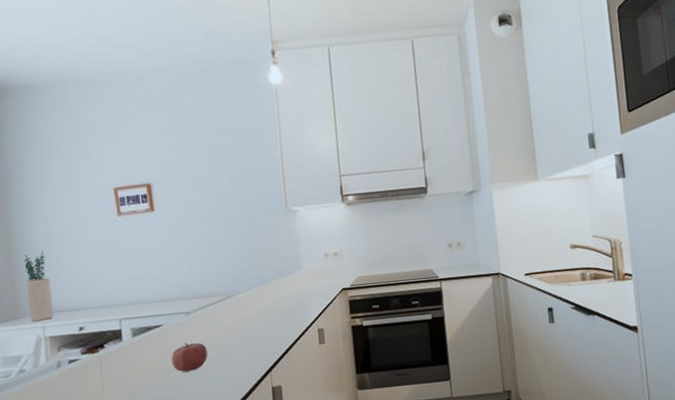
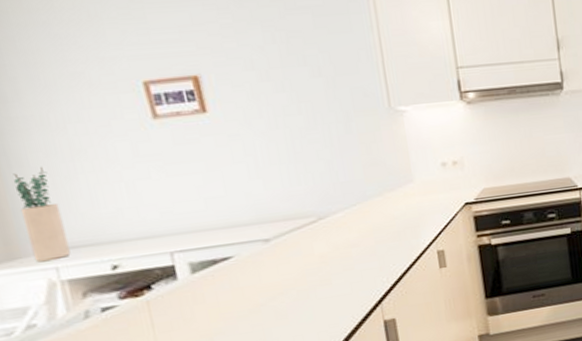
fruit: present [171,342,208,372] -> none [248,275,299,312]

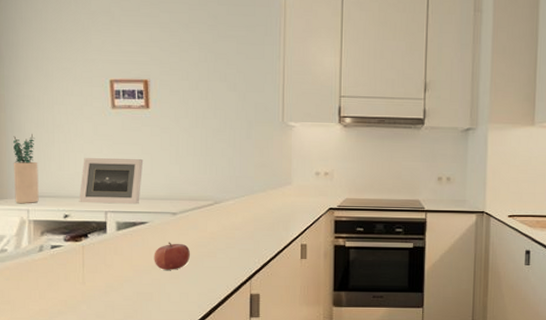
picture frame: none [125,179,216,247] -> present [78,158,144,204]
fruit: none [248,275,299,312] -> present [154,242,191,270]

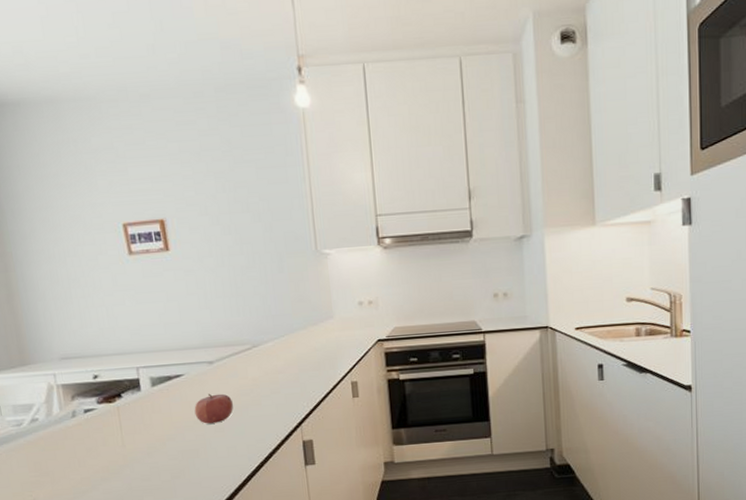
vase: present [13,134,39,204] -> none [27,292,65,369]
picture frame: present [78,158,144,204] -> none [105,307,172,361]

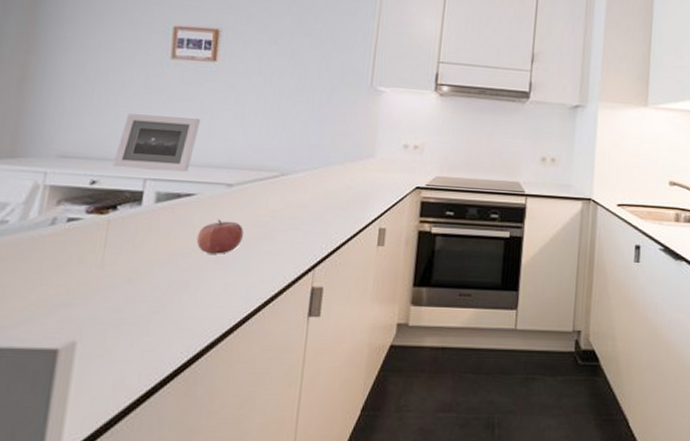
picture frame: none [105,307,172,361] -> present [112,113,201,172]

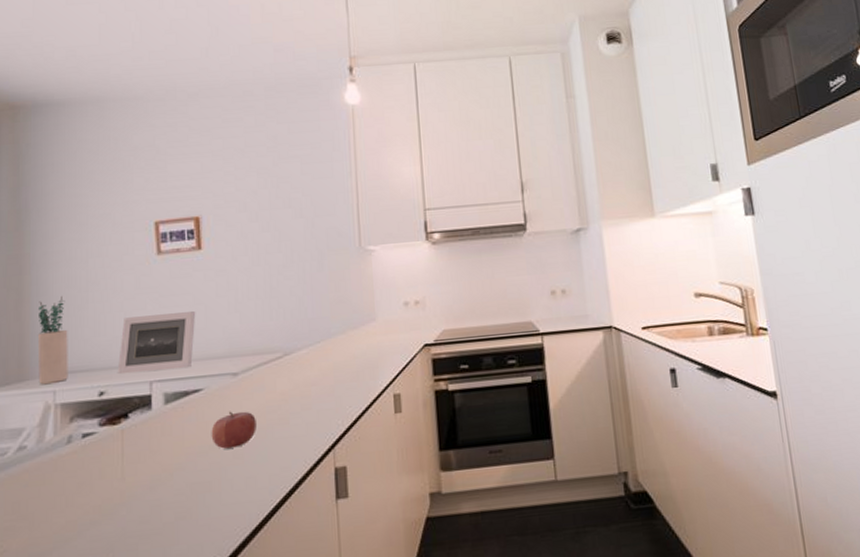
vase: none [30,82,71,165] -> present [37,296,68,385]

